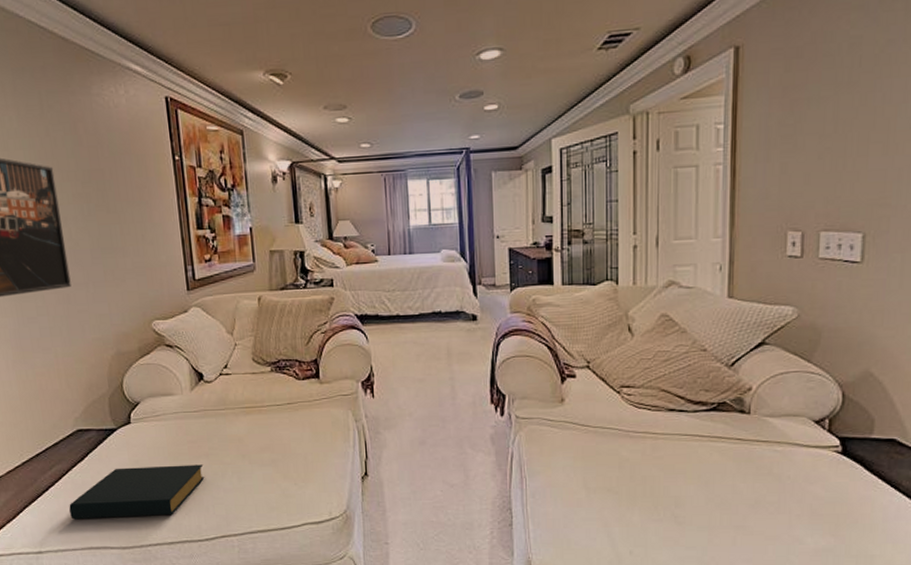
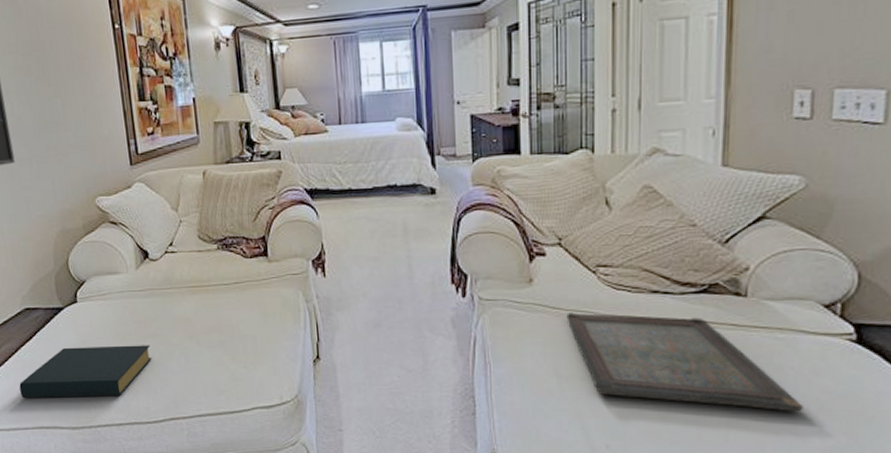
serving tray: none [594,429,799,517] -> present [566,312,804,412]

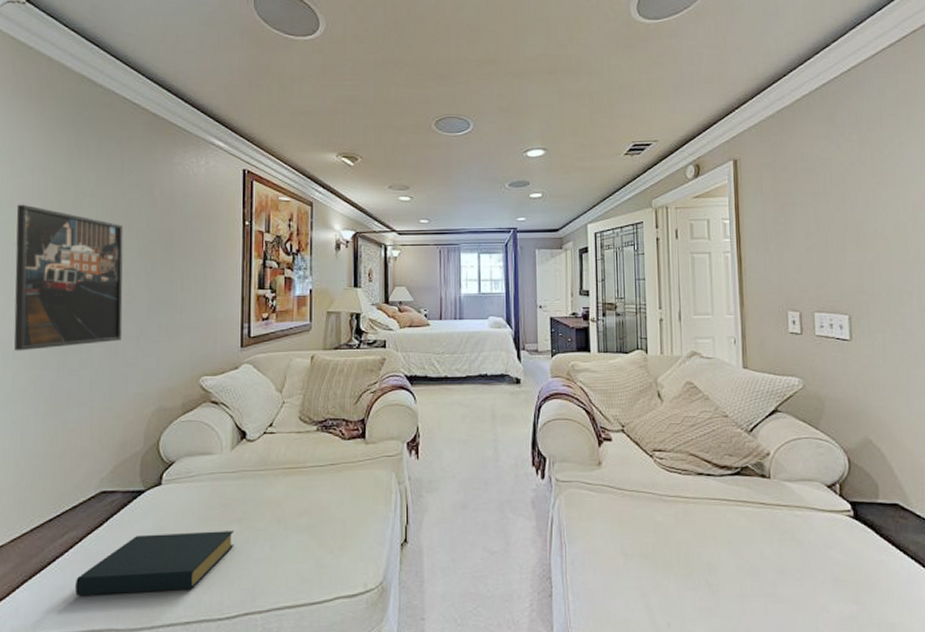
serving tray: present [566,312,804,412] -> none [630,493,822,583]

